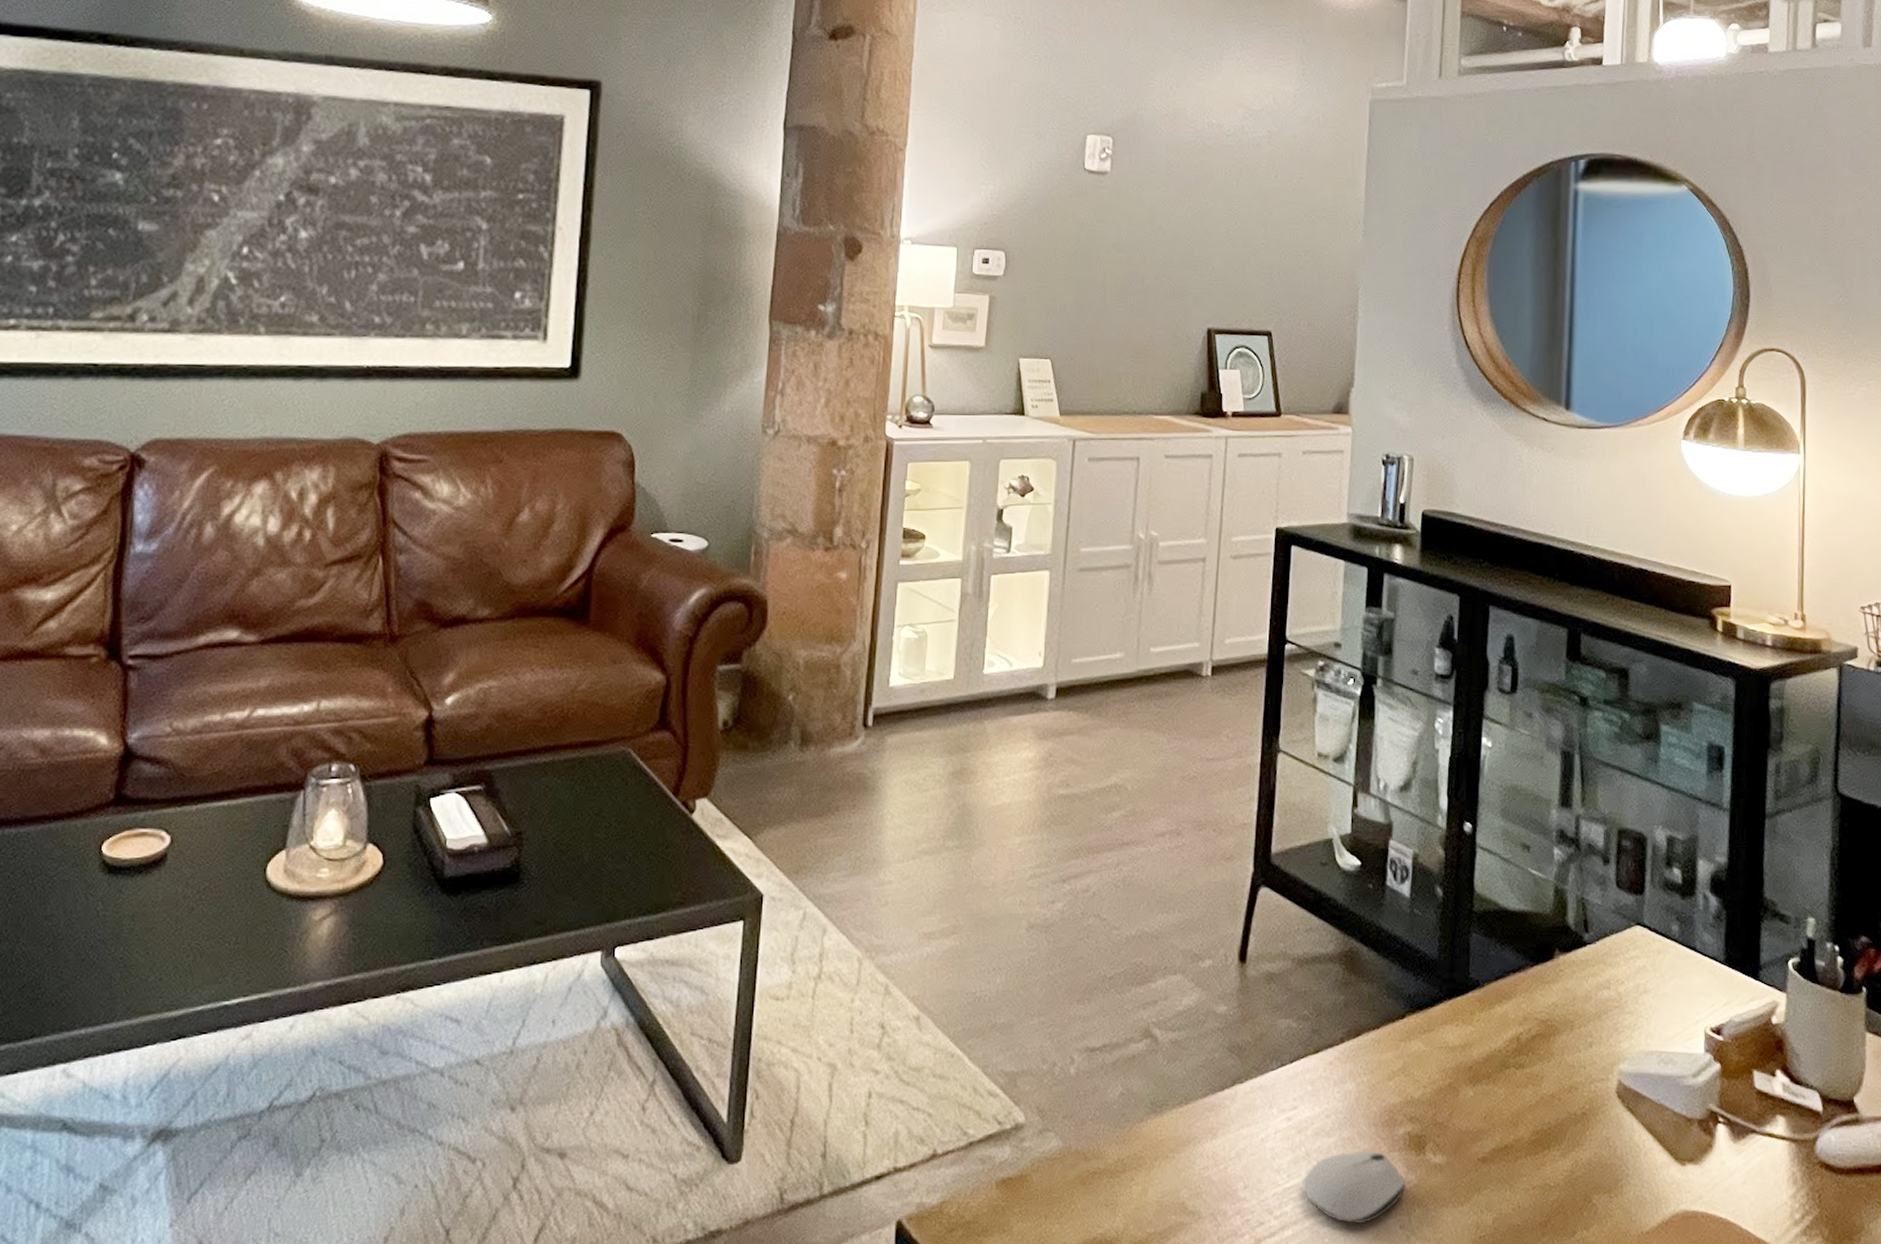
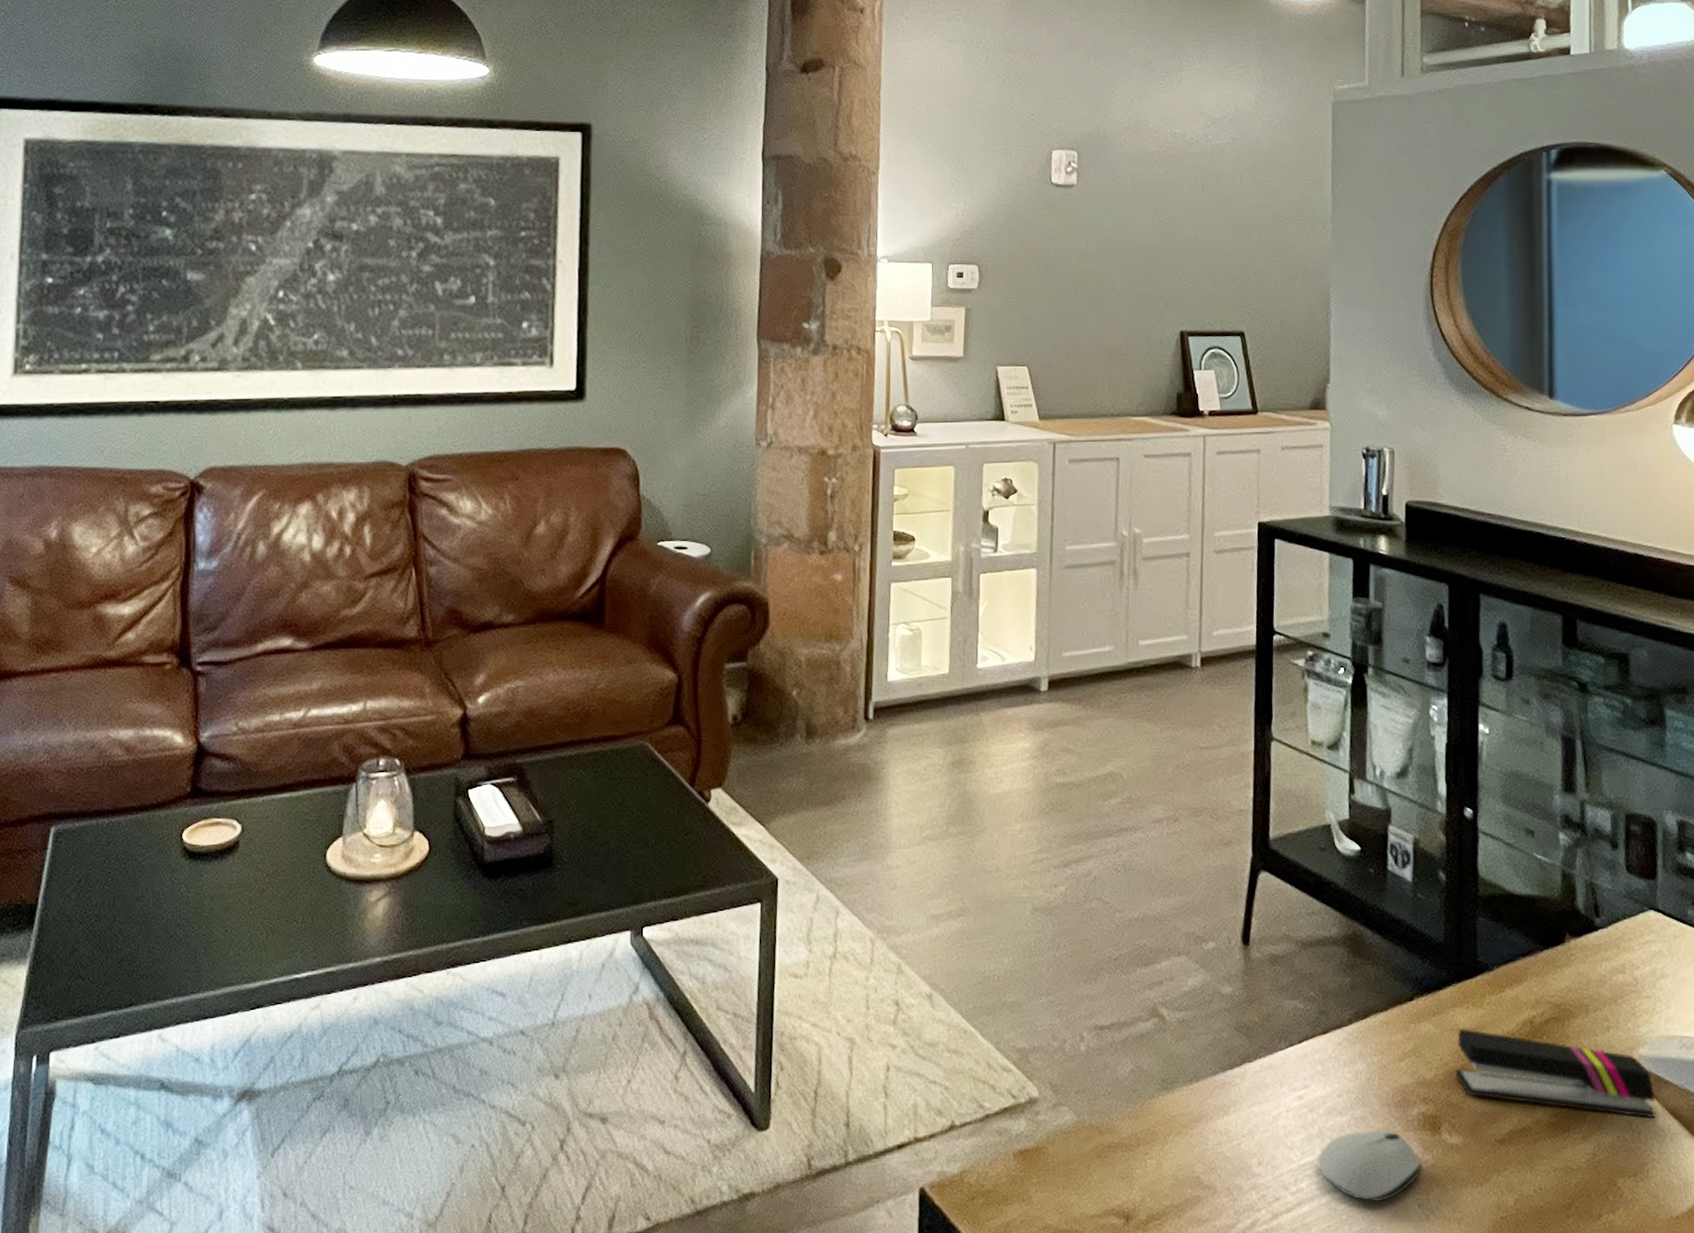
stapler: none [1442,1046,1633,1134] -> present [1455,1029,1657,1119]

